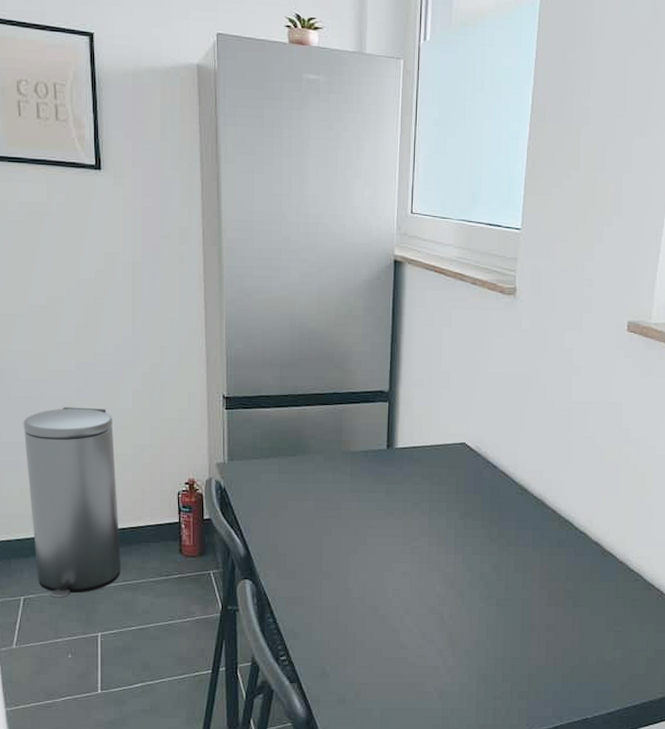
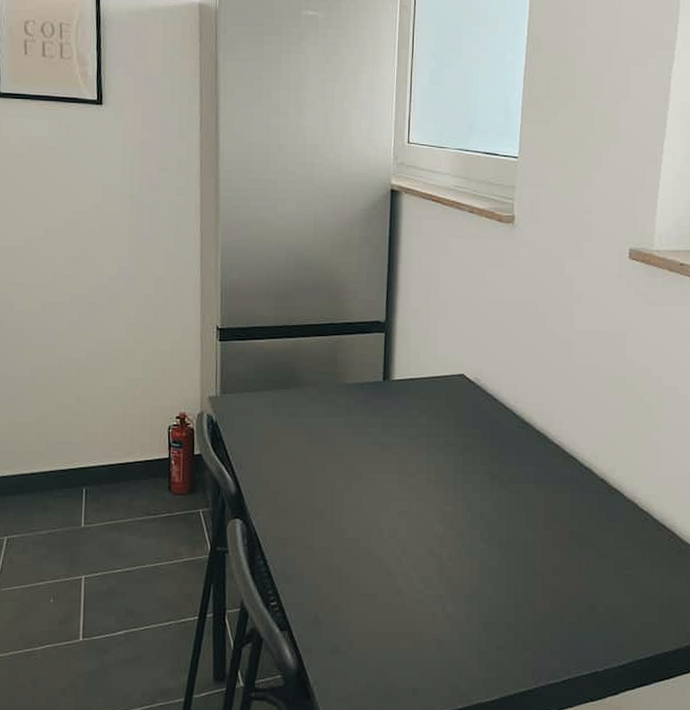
pedal bin: present [23,407,122,598] -> none [15,339,109,538]

